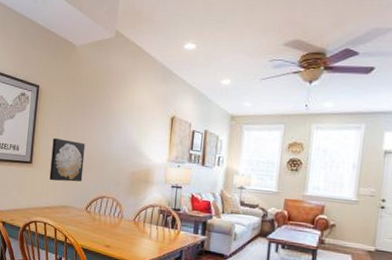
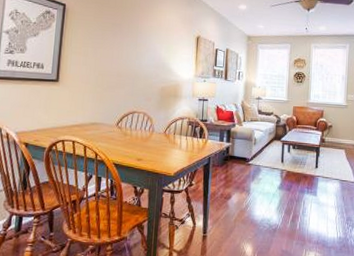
wall art: present [49,137,86,182] -> none [78,55,115,99]

